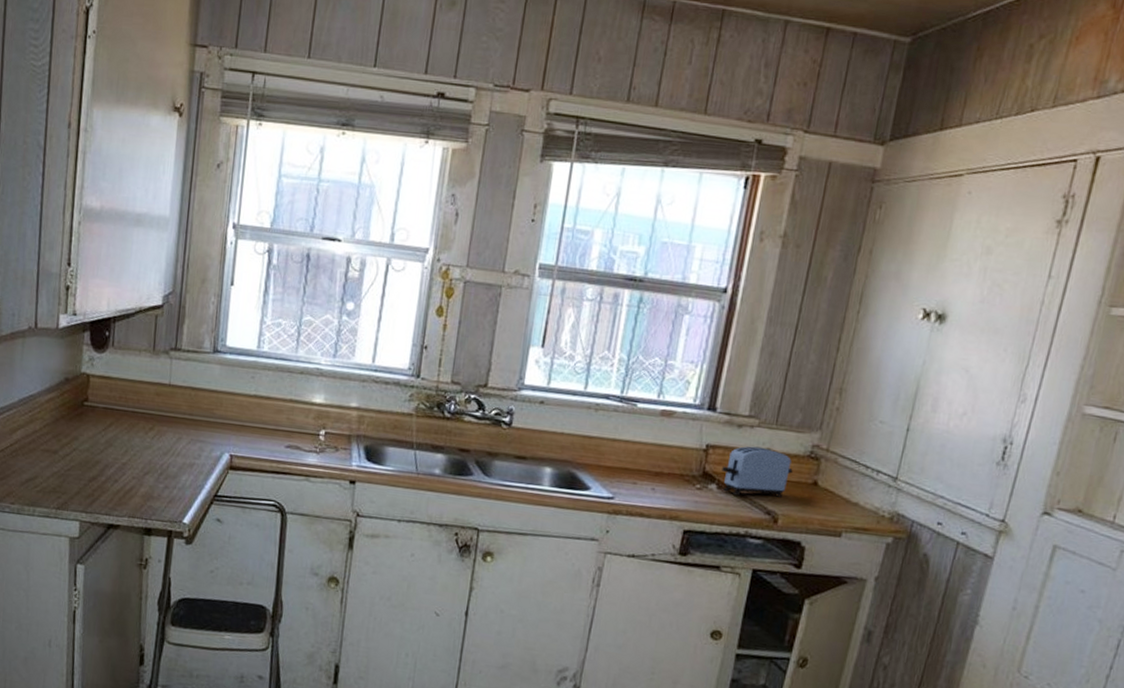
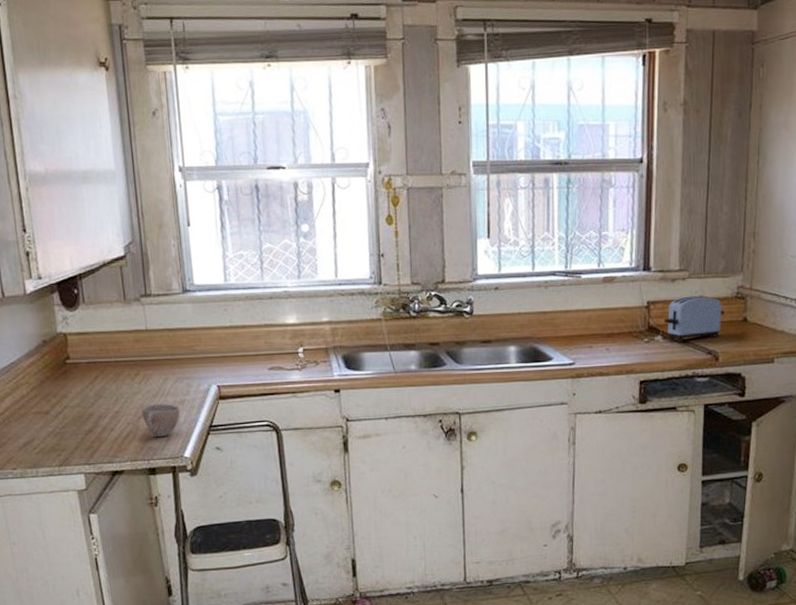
cup: none [148,462,188,498] -> present [142,403,180,437]

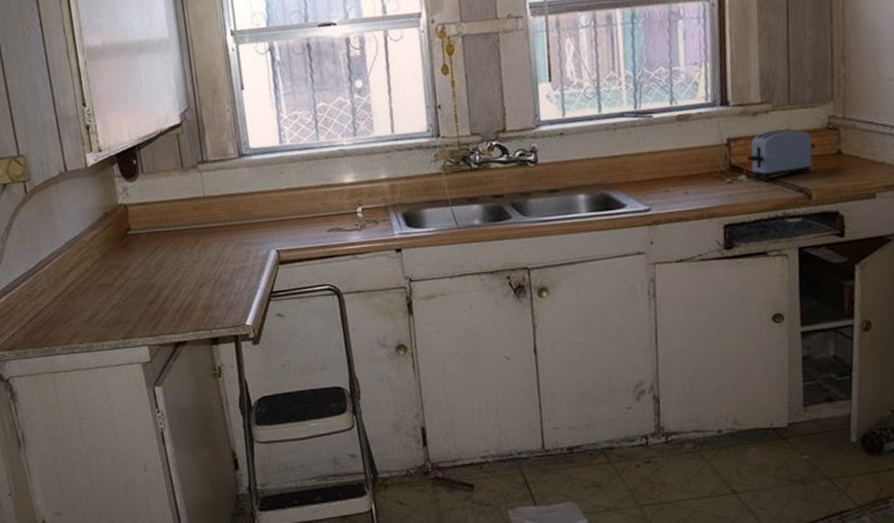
cup: present [142,403,180,437] -> none [202,271,241,305]

